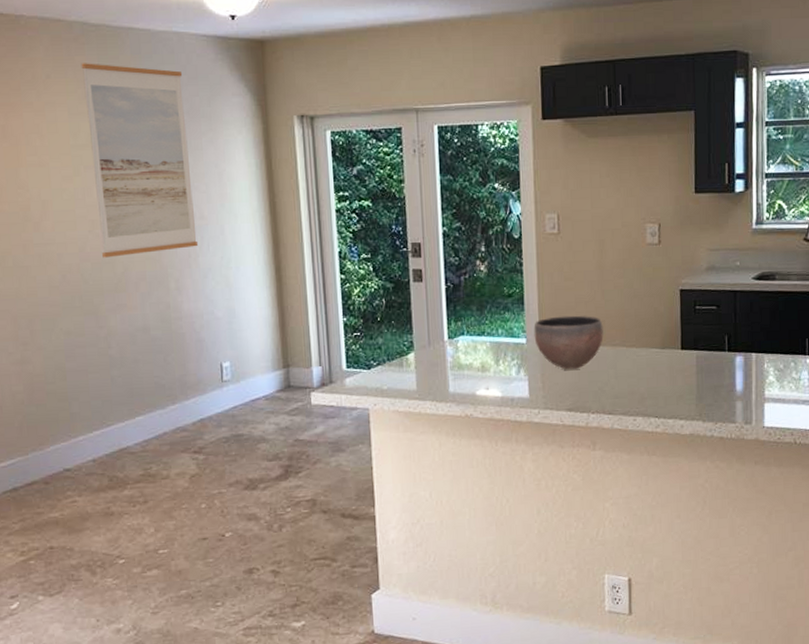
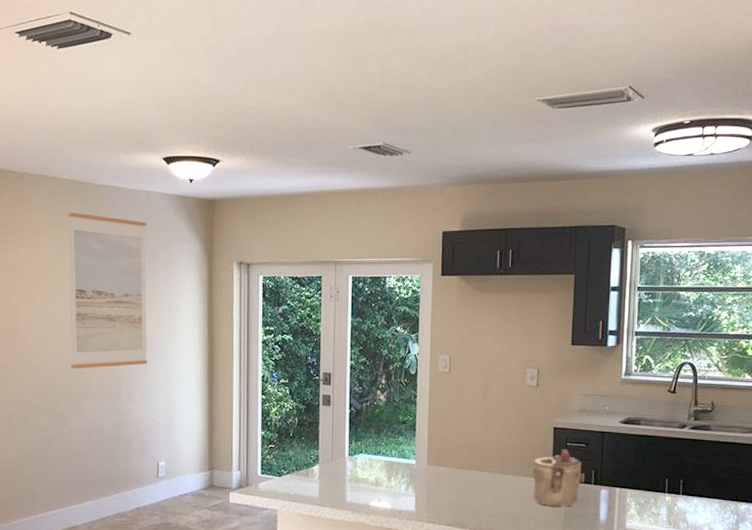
bowl: present [534,315,604,370] -> none [423,443,484,490]
teapot: none [659,314,717,380] -> present [533,449,584,507]

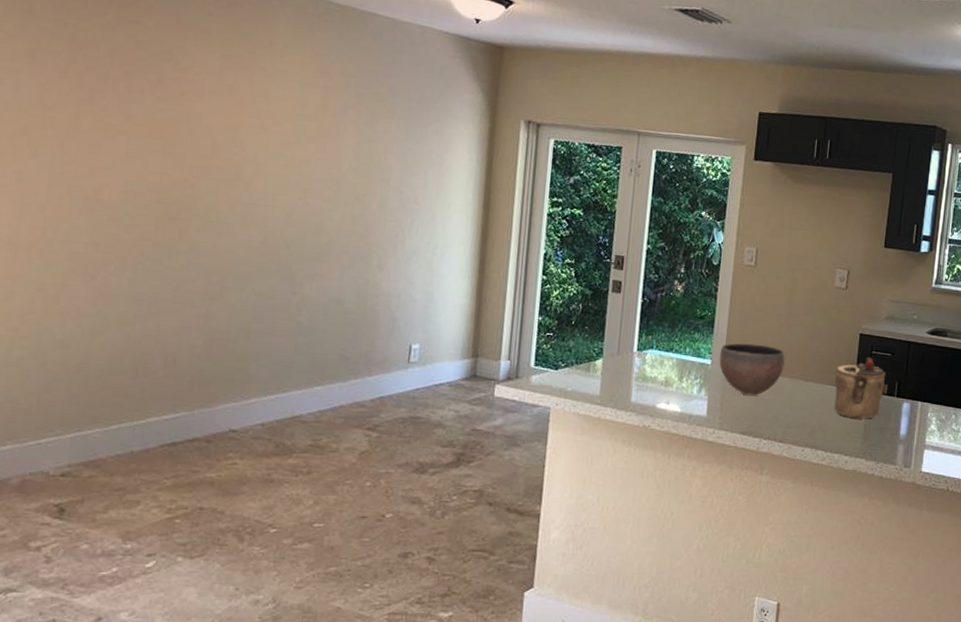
wall art: present [68,212,148,369] -> none [309,39,419,229]
bowl: none [423,443,484,490] -> present [719,343,785,395]

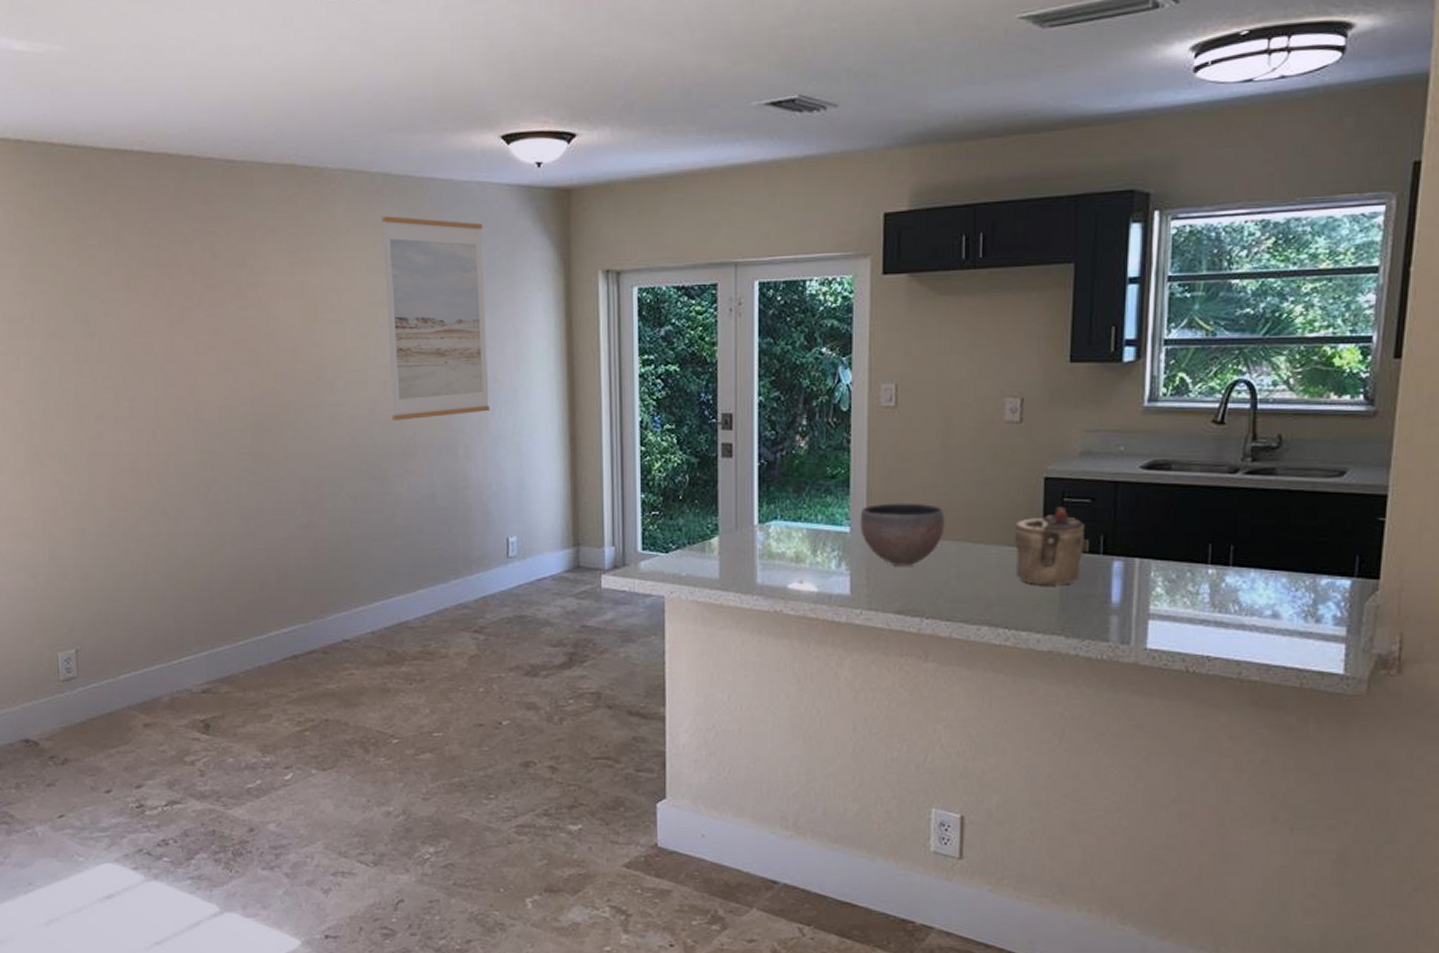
wall art: none [309,39,419,229] -> present [381,216,491,421]

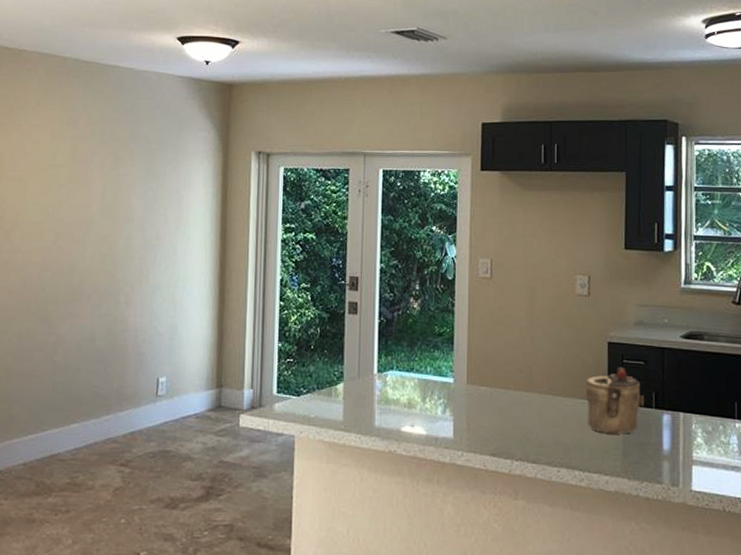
wall art: present [381,216,491,421] -> none [62,93,156,269]
bowl: present [860,503,945,566] -> none [462,359,530,414]

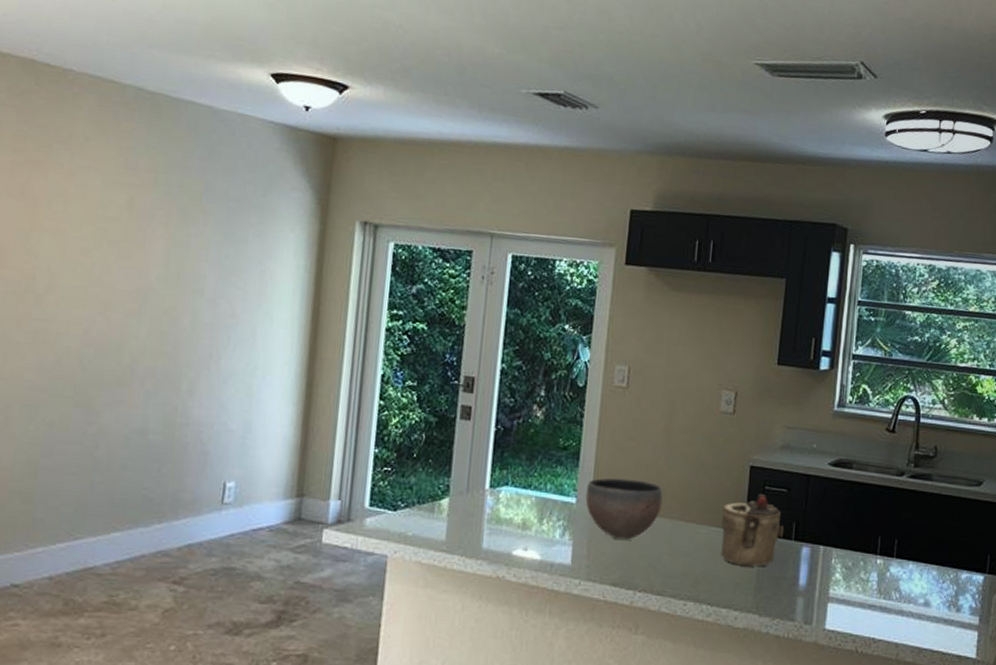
bowl: none [462,359,530,414] -> present [585,478,663,540]

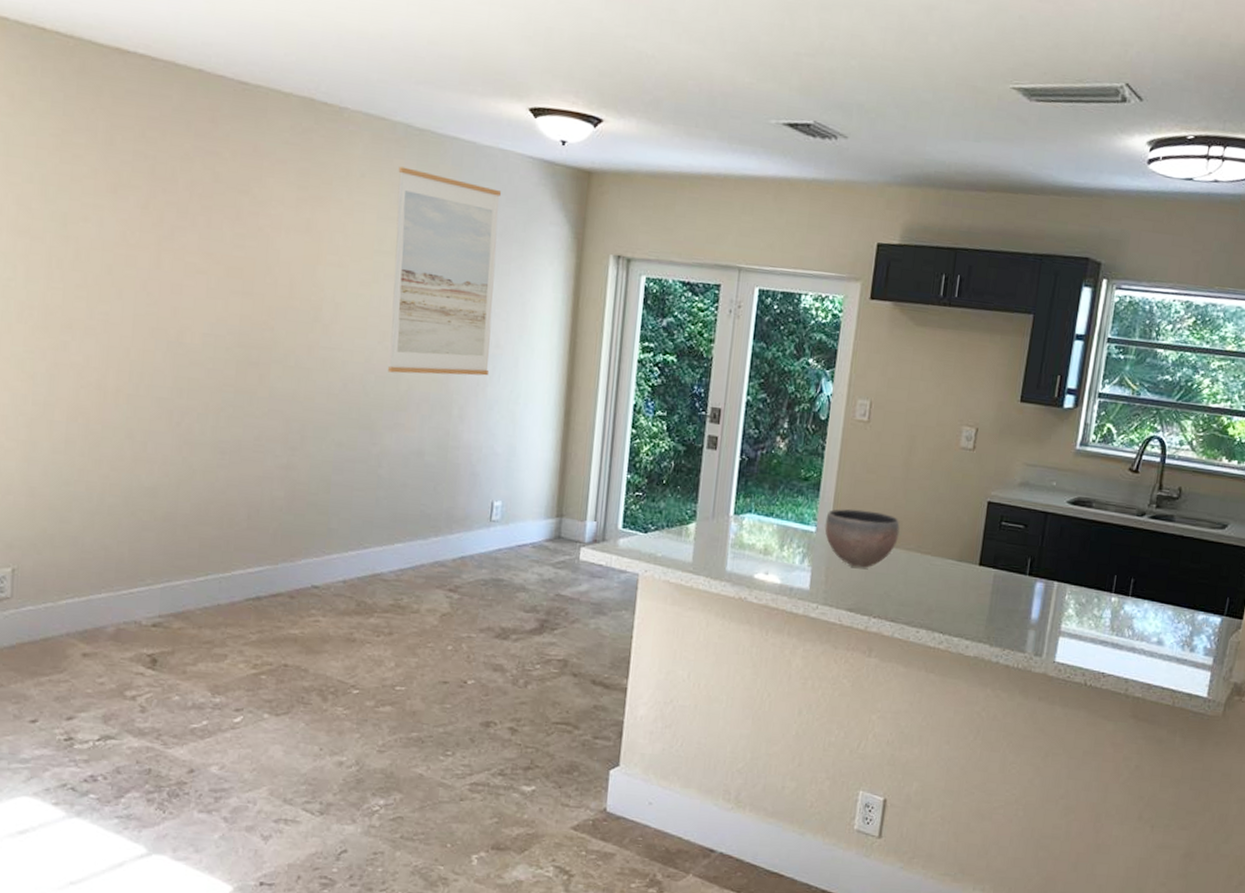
wall art: none [109,130,239,348] -> present [388,166,501,376]
teapot: present [721,494,783,567] -> none [955,529,1018,599]

